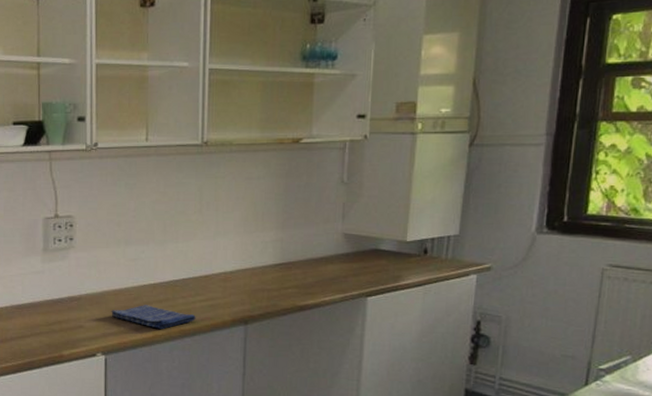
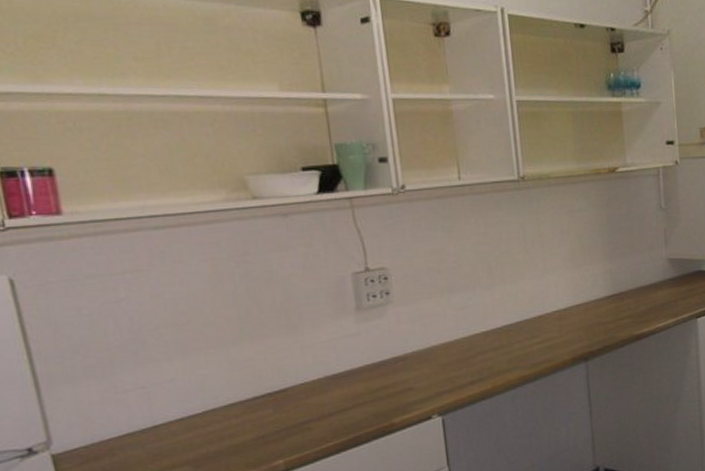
dish towel: present [111,305,196,329] -> none [442,355,535,379]

